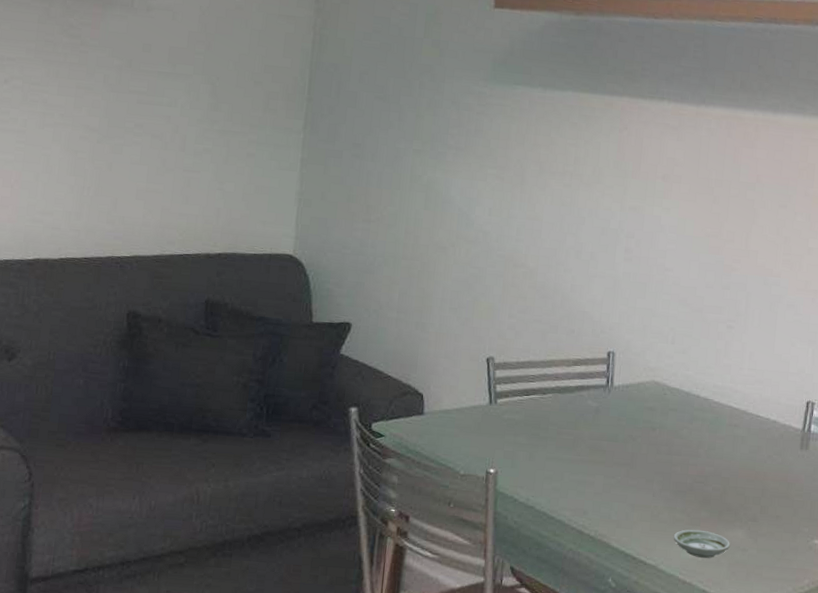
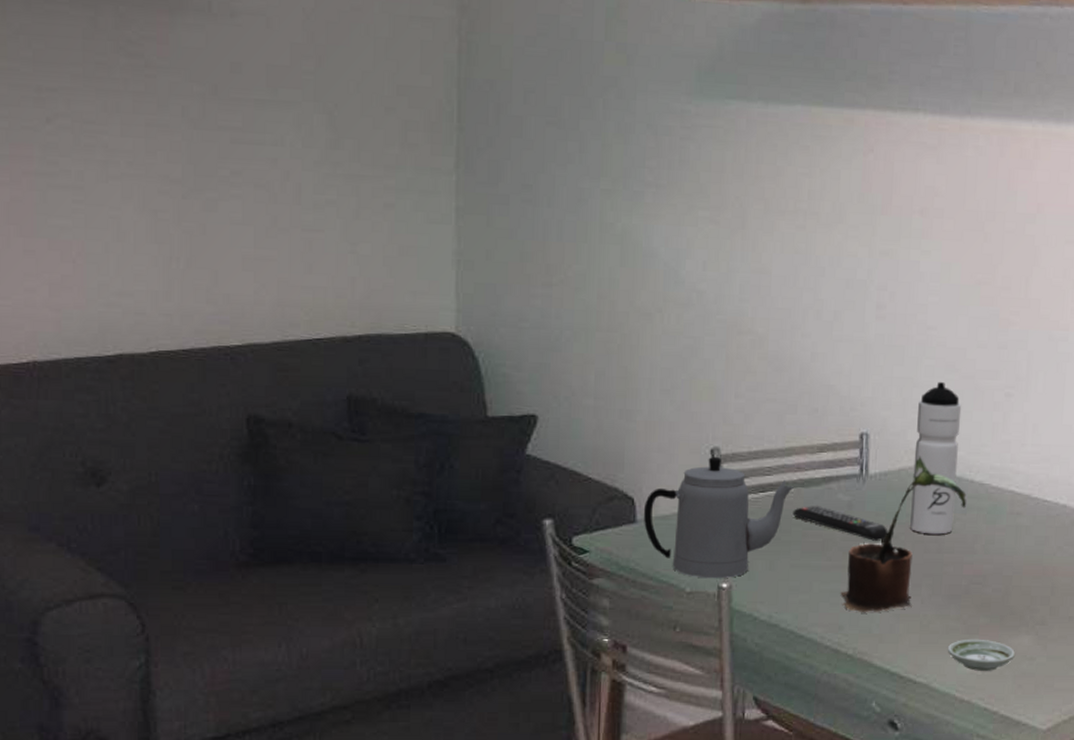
teapot: none [429,364,552,465] -> present [643,456,794,579]
remote control: none [550,408,628,442] -> present [792,505,888,541]
potted plant: none [587,373,693,502] -> present [841,456,967,613]
water bottle: none [646,313,692,439] -> present [910,381,962,535]

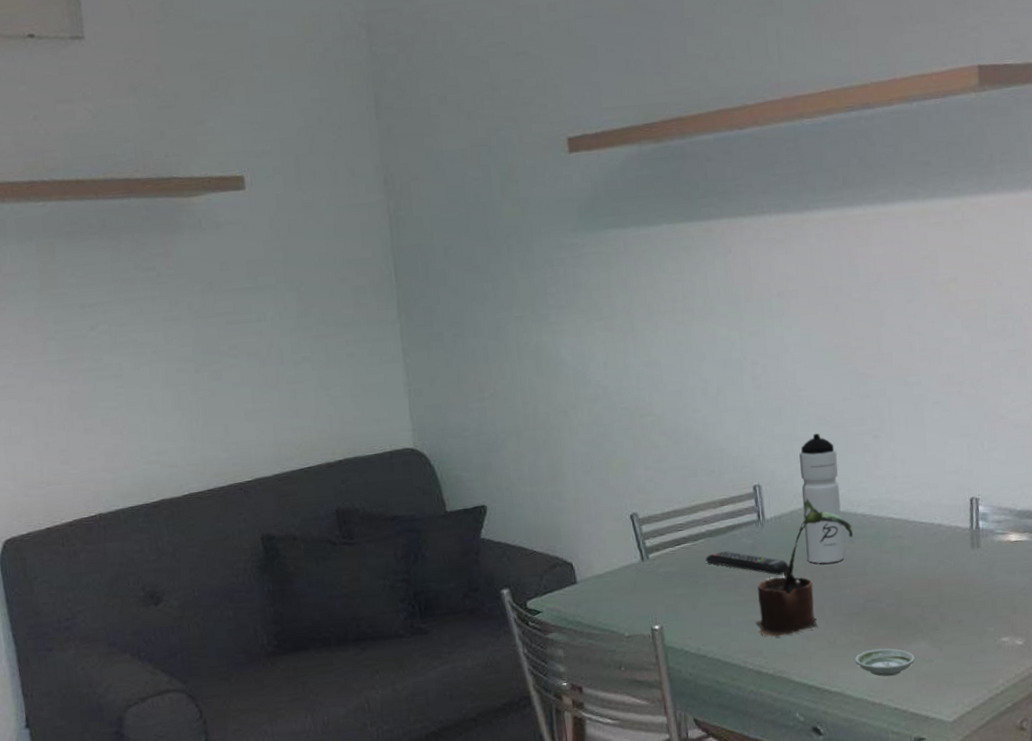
teapot: present [643,456,794,579] -> none [581,520,704,623]

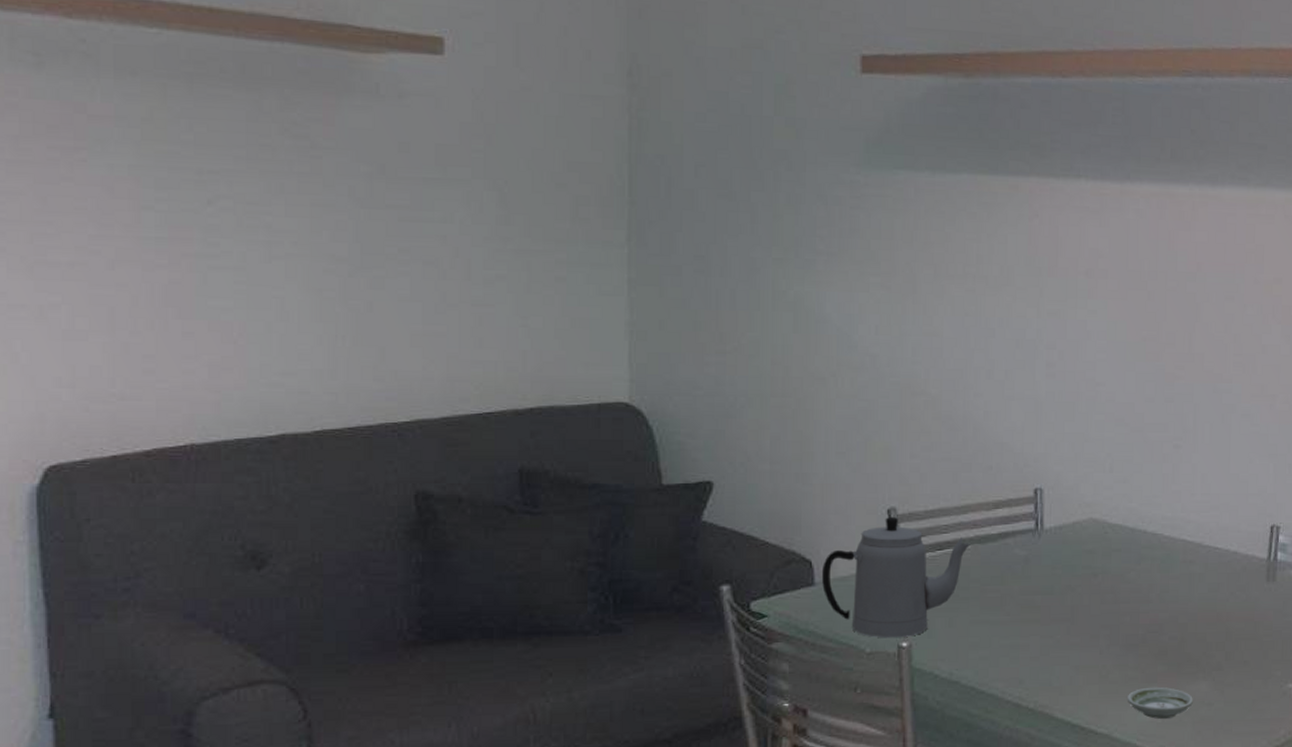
teapot: none [581,520,704,623] -> present [821,516,971,639]
remote control: present [705,550,789,575] -> none [970,560,1065,594]
potted plant: present [756,498,853,637] -> none [1021,509,1140,666]
water bottle: present [799,433,844,564] -> none [1086,435,1132,586]

